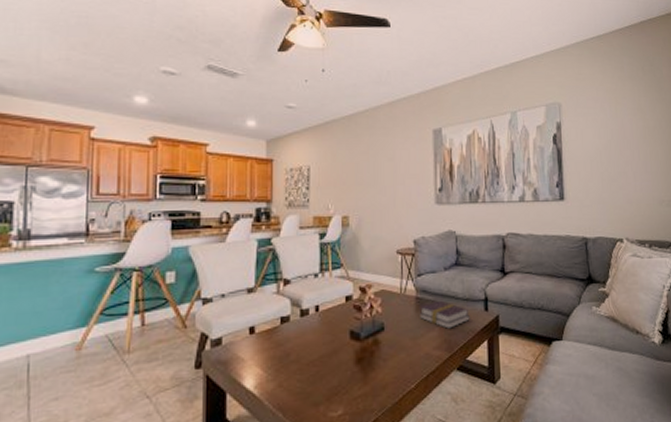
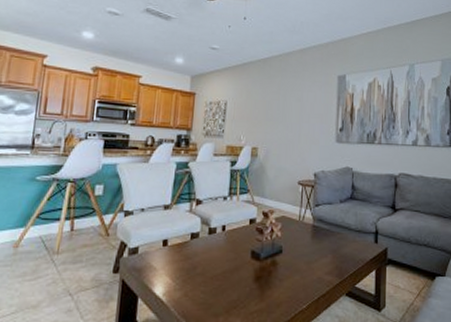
book: present [420,300,470,329] -> none [315,230,361,257]

